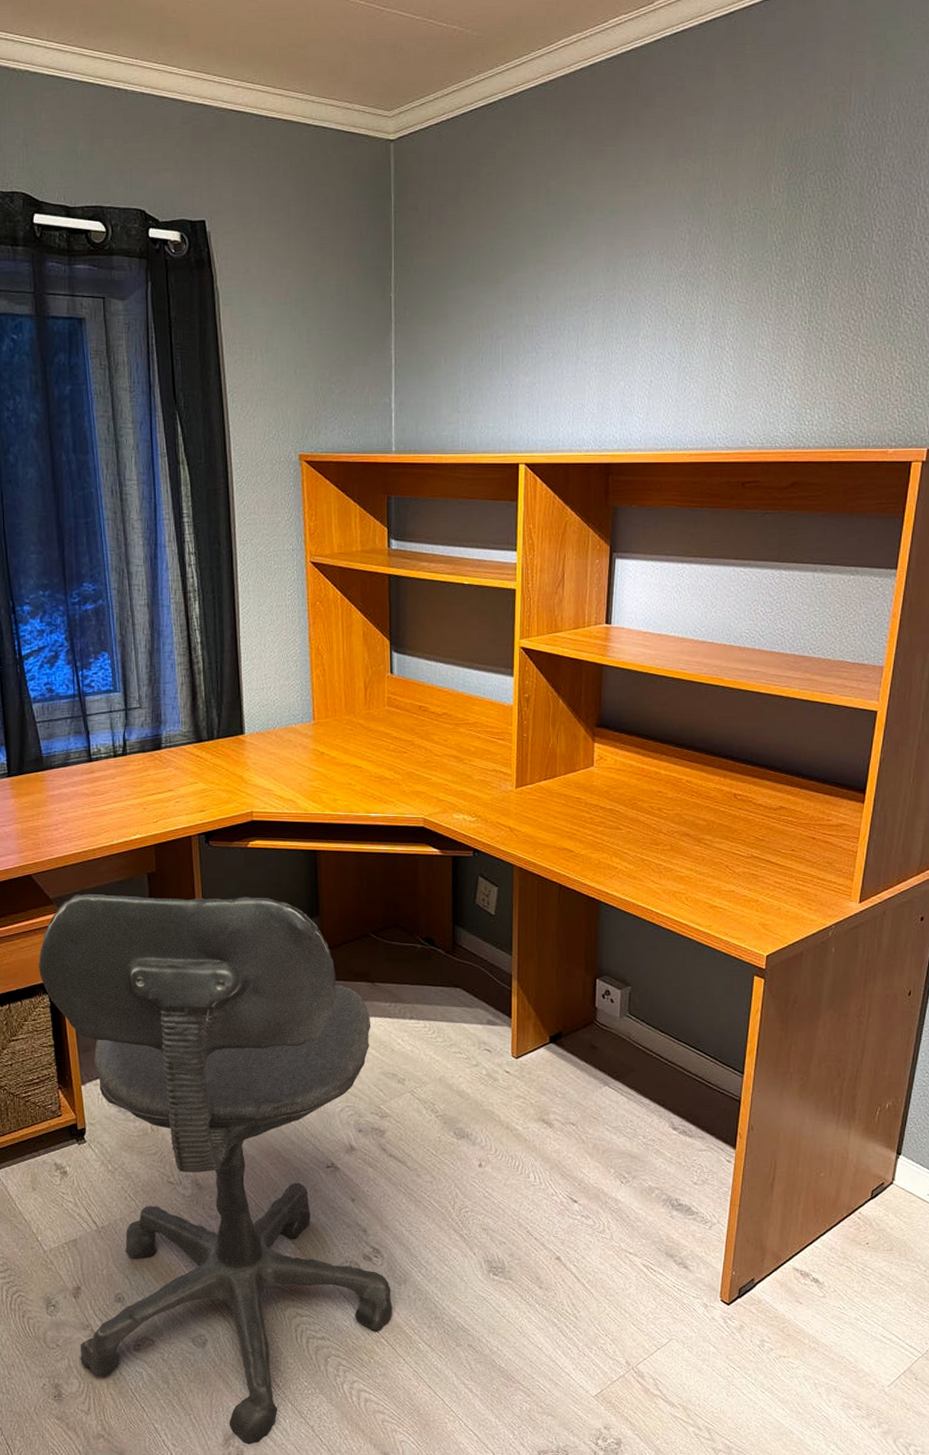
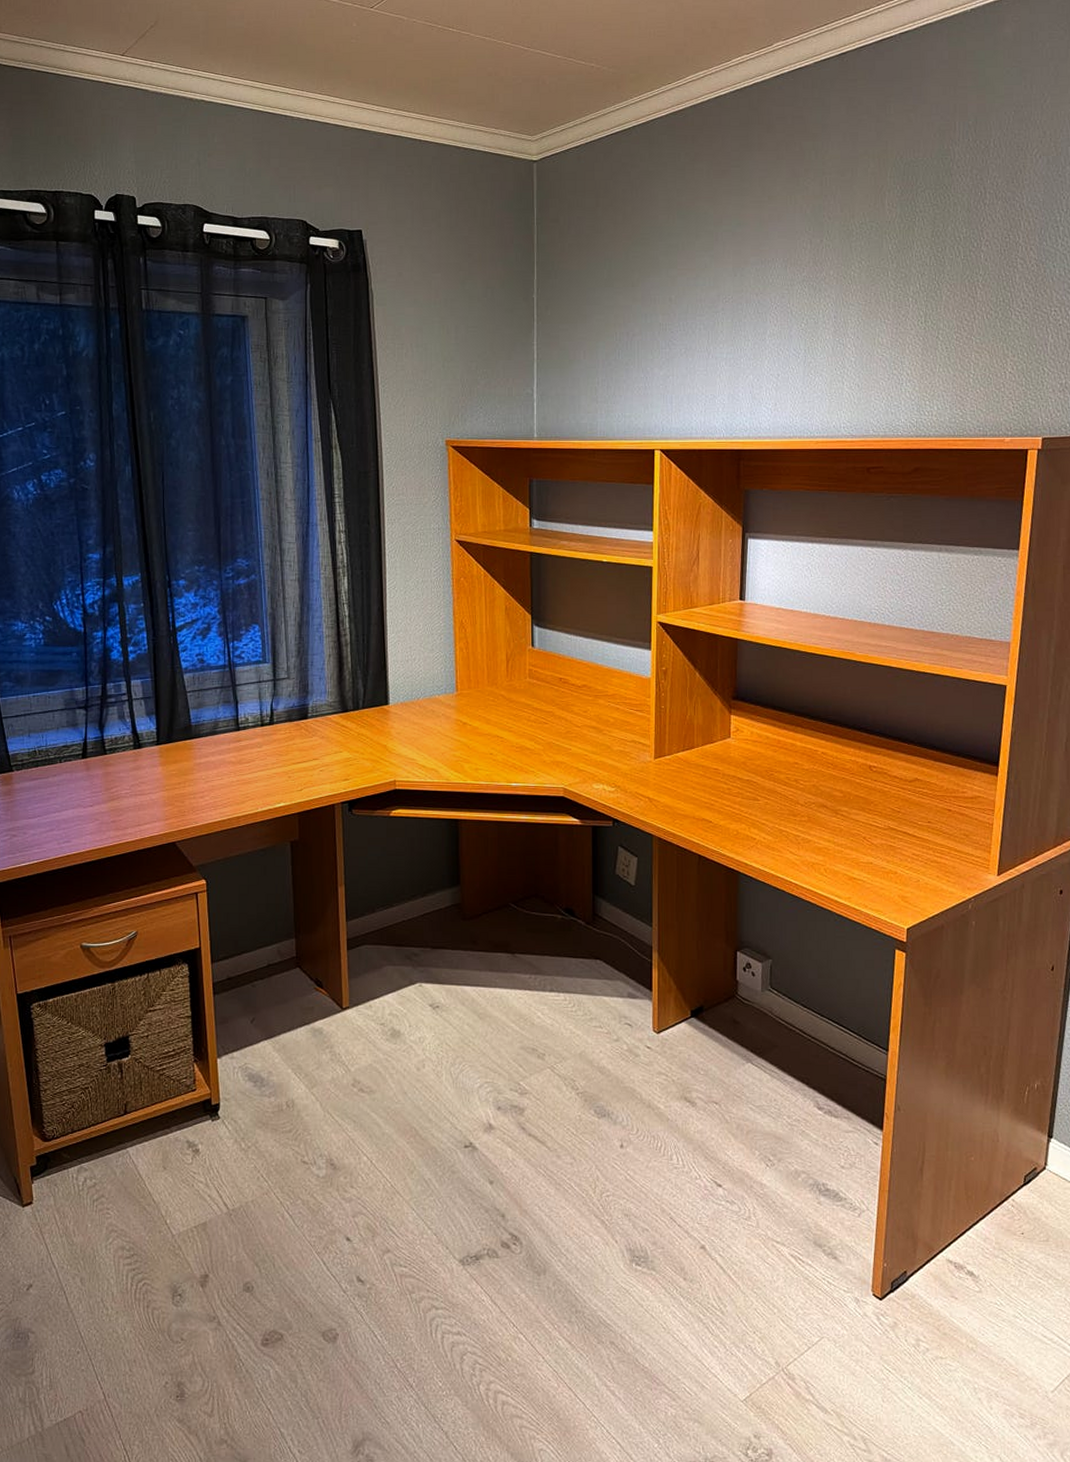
office chair: present [38,893,393,1445] -> none [178,861,531,1453]

